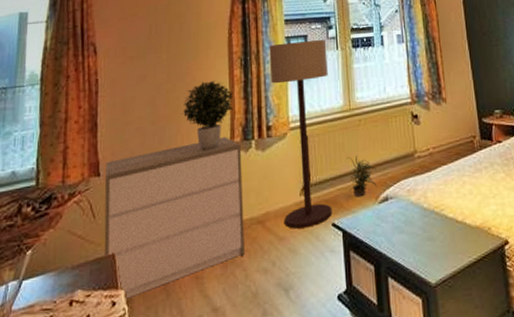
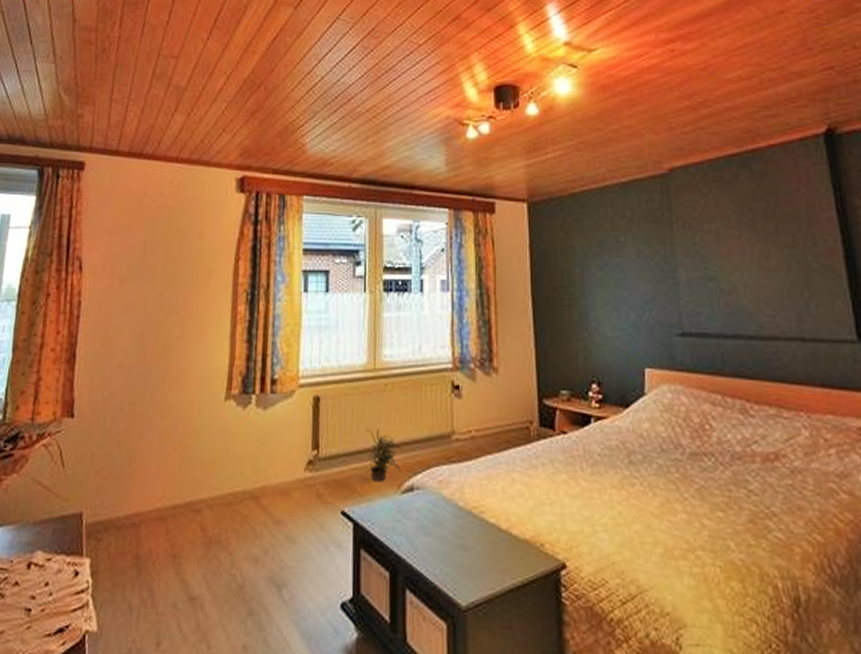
dresser: present [104,137,245,299] -> none [71,387,239,570]
potted plant: present [181,80,234,151] -> none [172,315,235,401]
floor lamp: present [269,40,333,229] -> none [281,278,352,513]

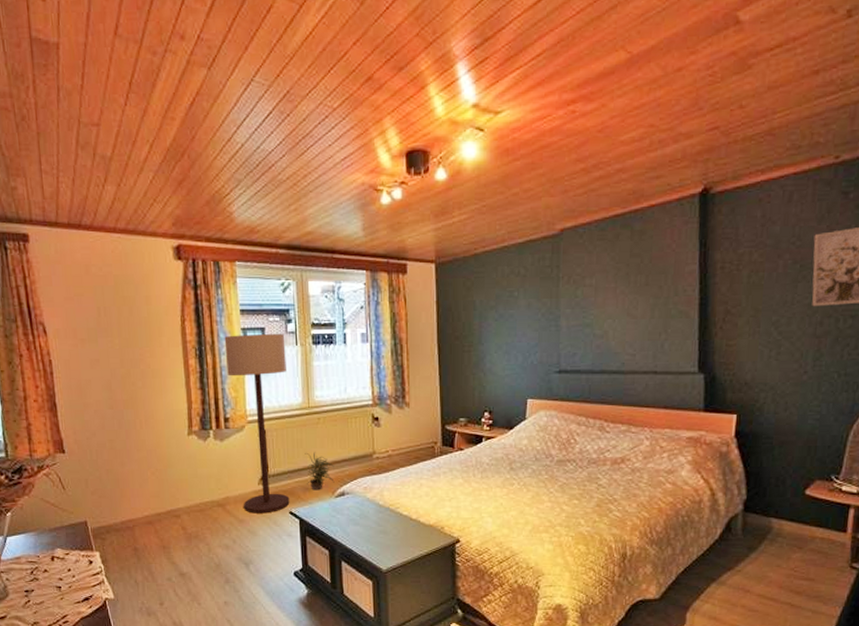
floor lamp: none [281,278,352,513] -> present [224,334,290,514]

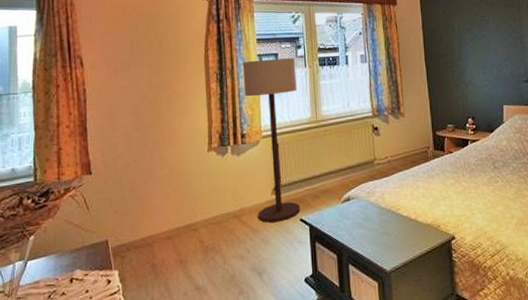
potted plant: present [305,452,335,490] -> none [313,161,341,197]

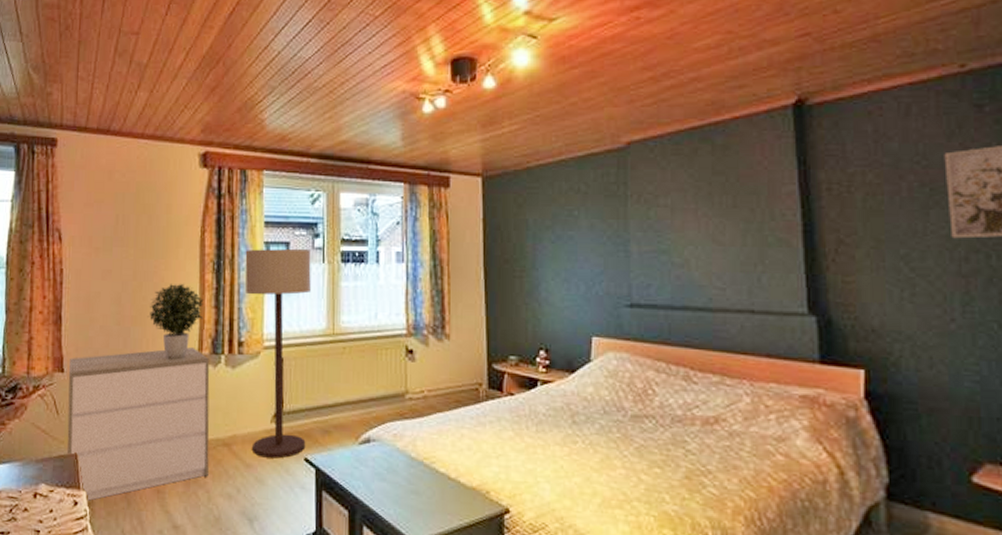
dresser: none [95,143,223,278] -> present [67,347,210,501]
potted plant: none [163,92,211,154] -> present [147,283,204,360]

